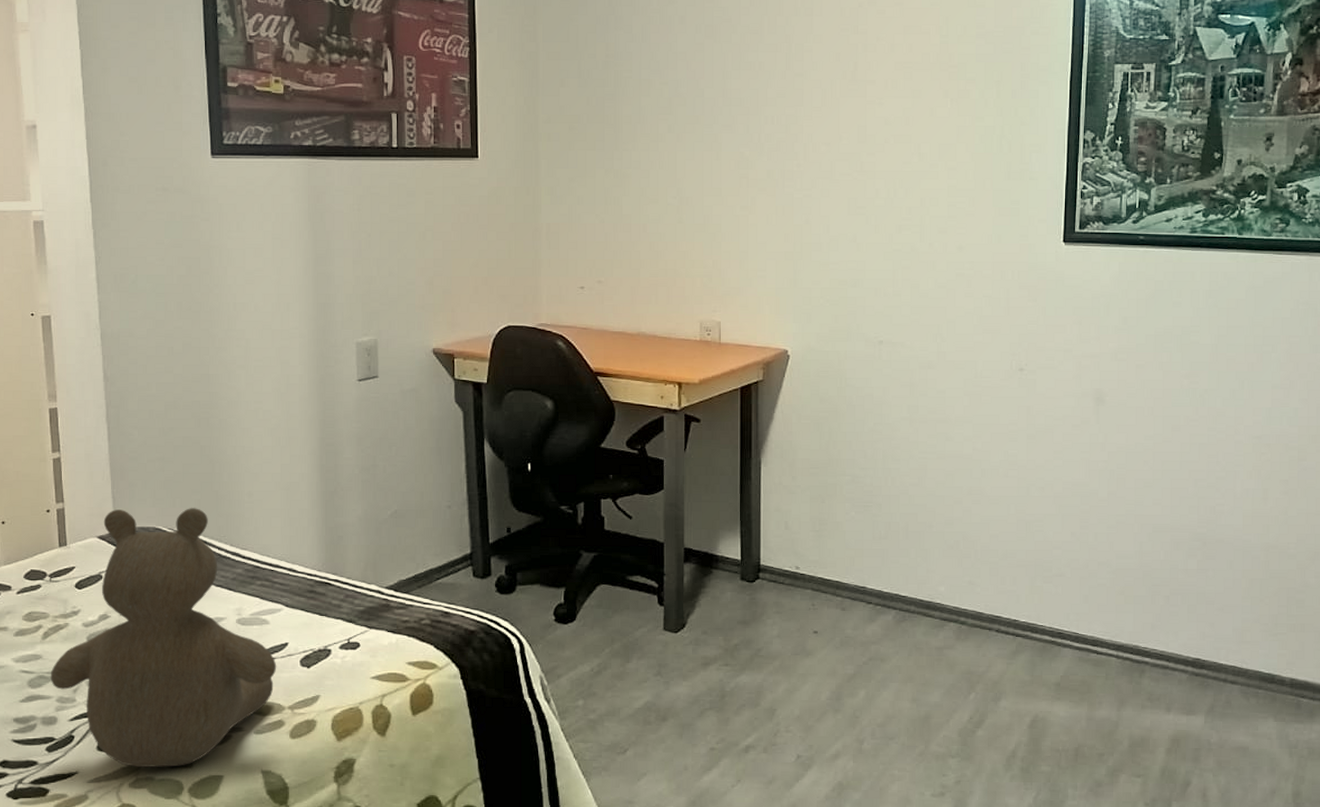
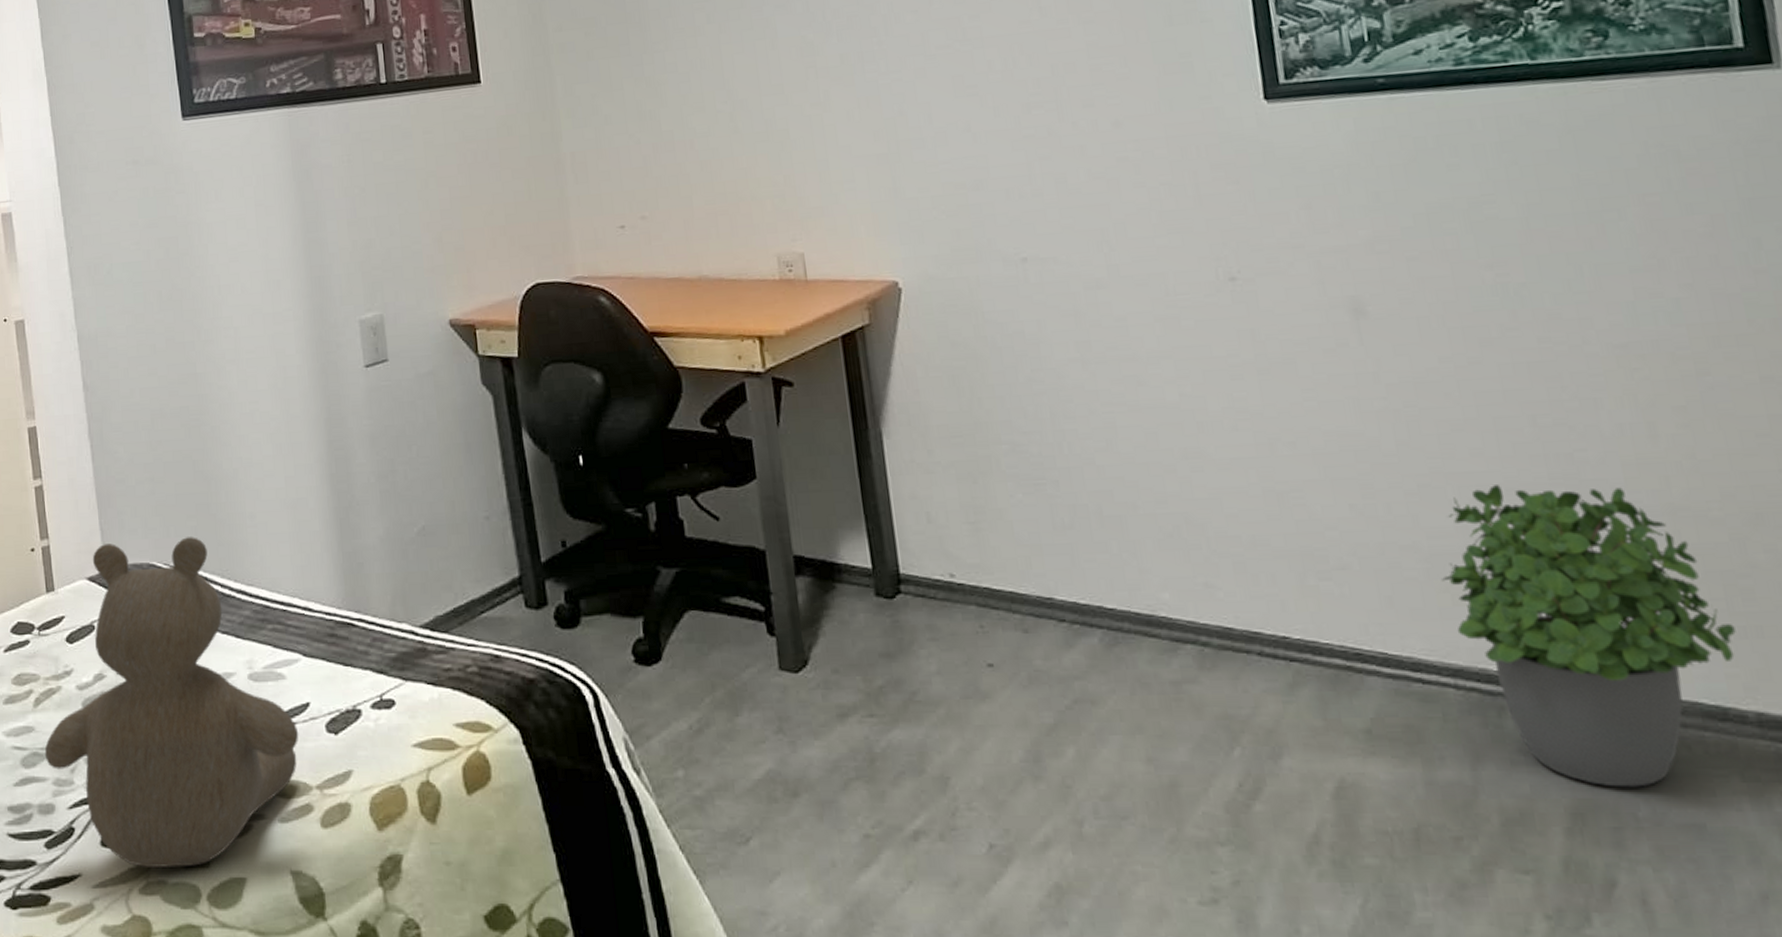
potted plant: none [1121,525,1289,724] -> present [1442,485,1736,788]

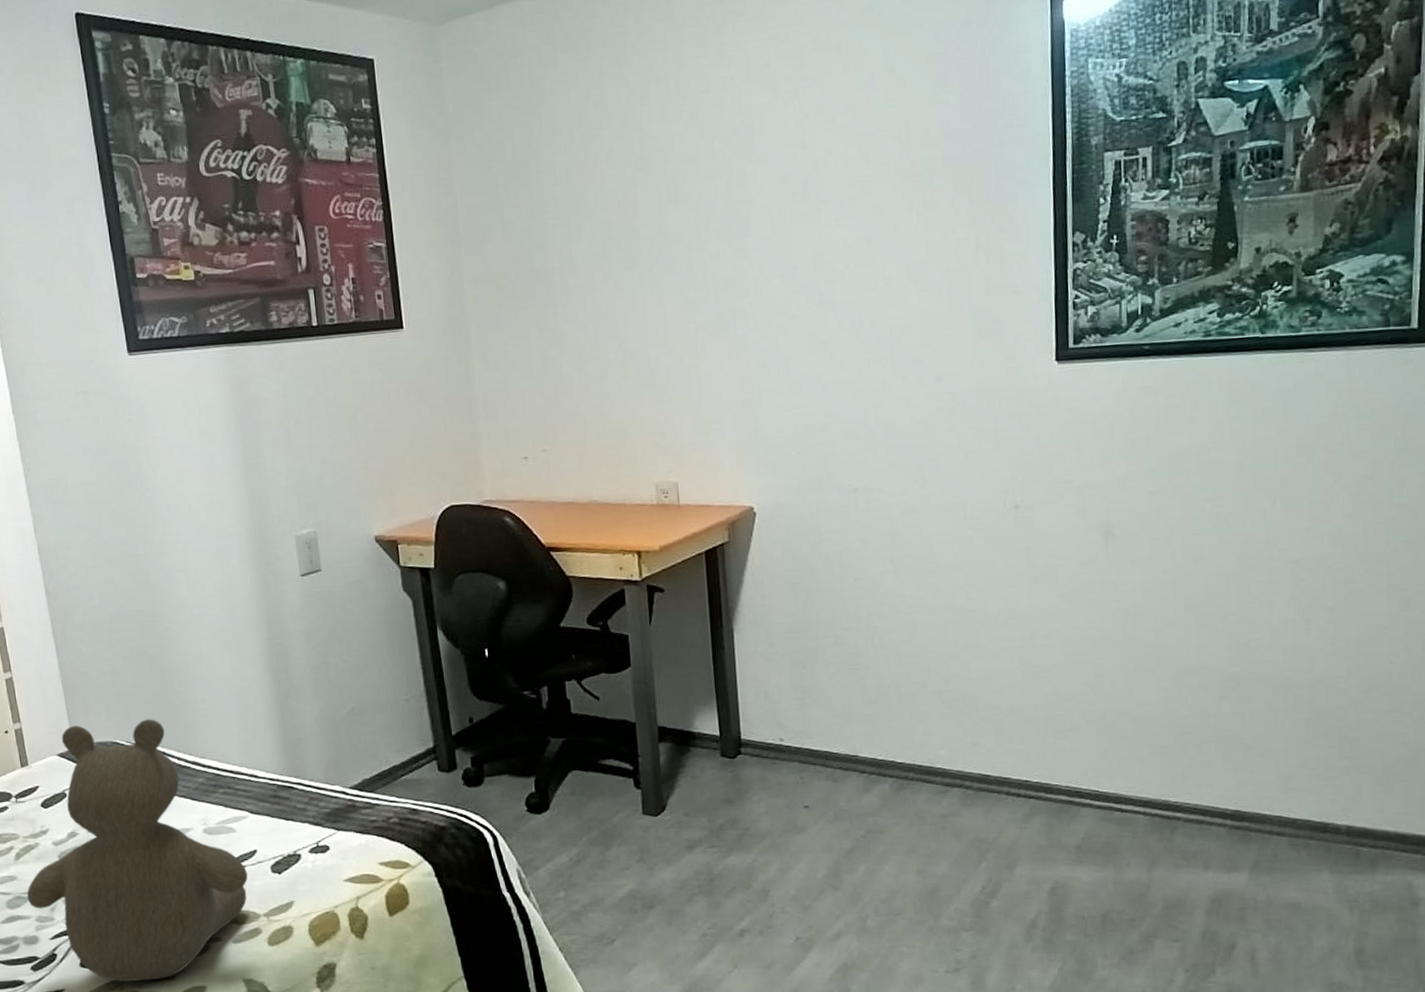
potted plant: present [1442,485,1736,788] -> none [1145,666,1342,881]

